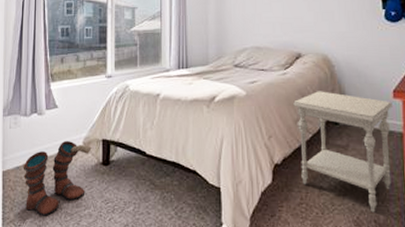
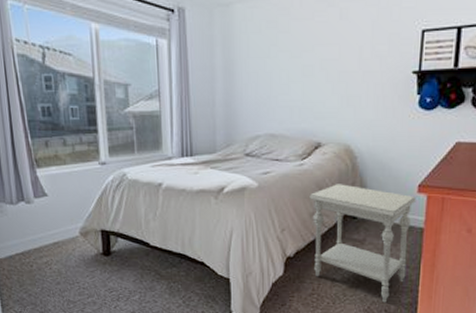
boots: present [23,140,92,216] -> none [16,230,90,303]

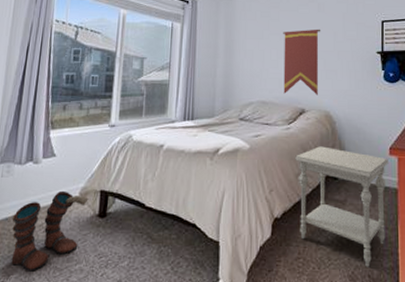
boots: none [16,230,90,303] -> present [11,190,89,271]
pennant: none [295,43,343,126] -> present [283,29,321,95]

